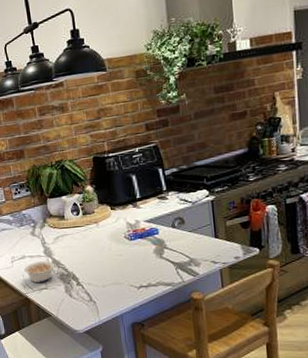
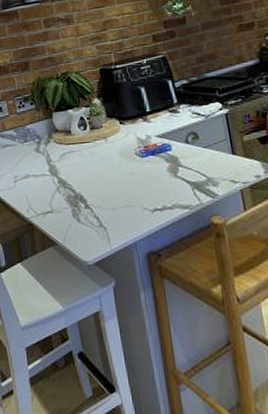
legume: present [24,261,54,283] -> none [28,181,60,206]

